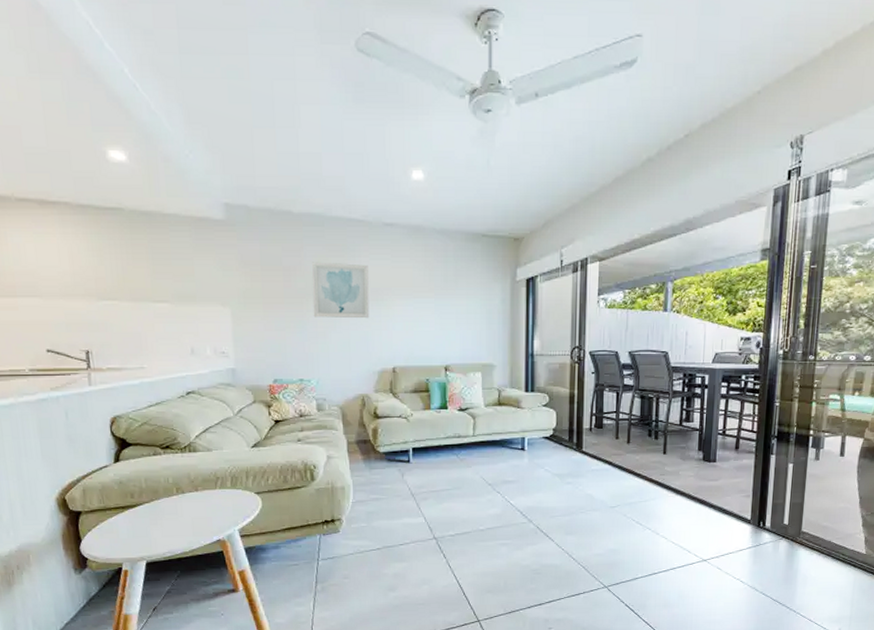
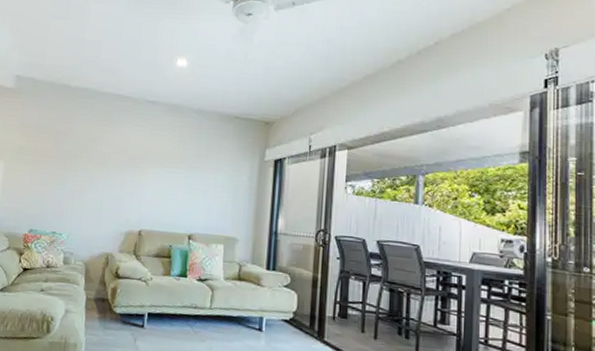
wall art: present [311,262,370,319] -> none [74,128,129,183]

